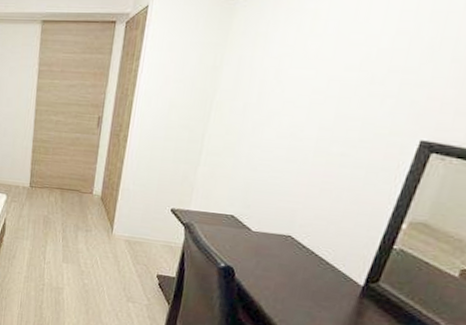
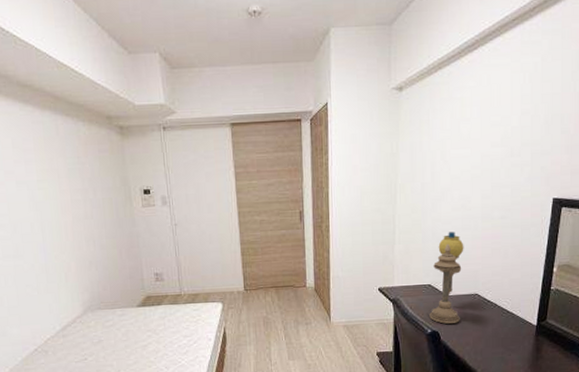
table lamp: none [225,161,285,263] -> present [429,232,464,324]

